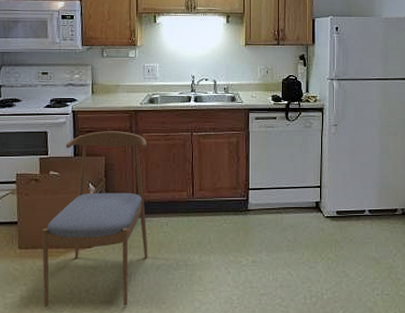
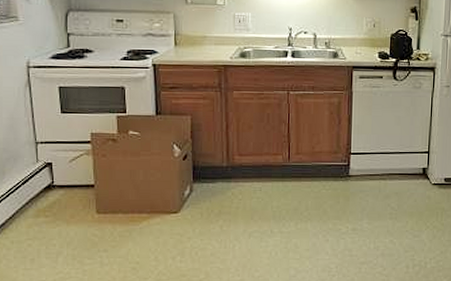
dining chair: present [41,131,148,307] -> none [122,87,240,274]

